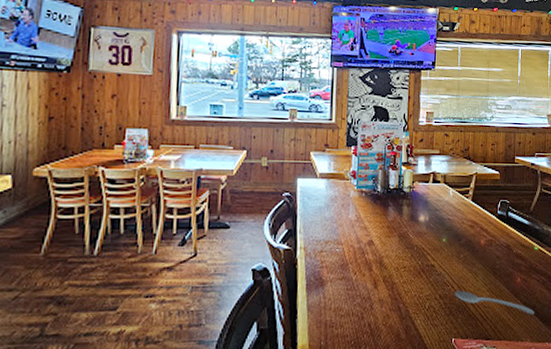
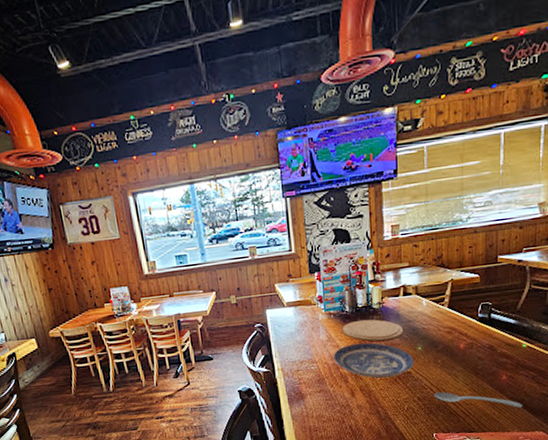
plate: none [359,227,438,269] -> present [333,342,414,379]
plate: none [371,202,431,228] -> present [341,319,404,342]

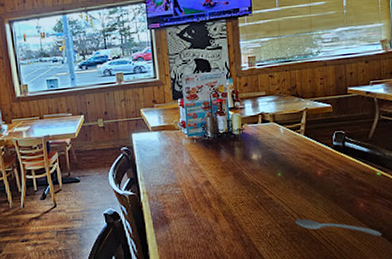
plate: present [333,342,414,379] -> none [196,168,275,204]
plate: present [341,319,404,342] -> none [204,145,264,167]

